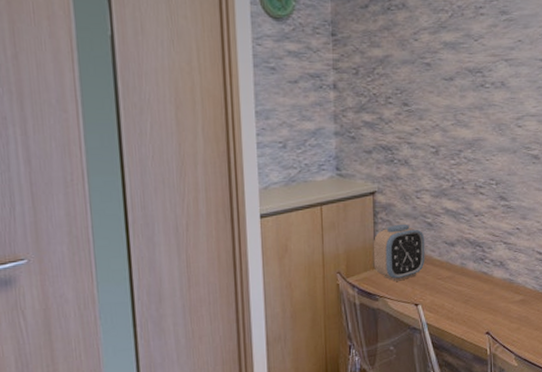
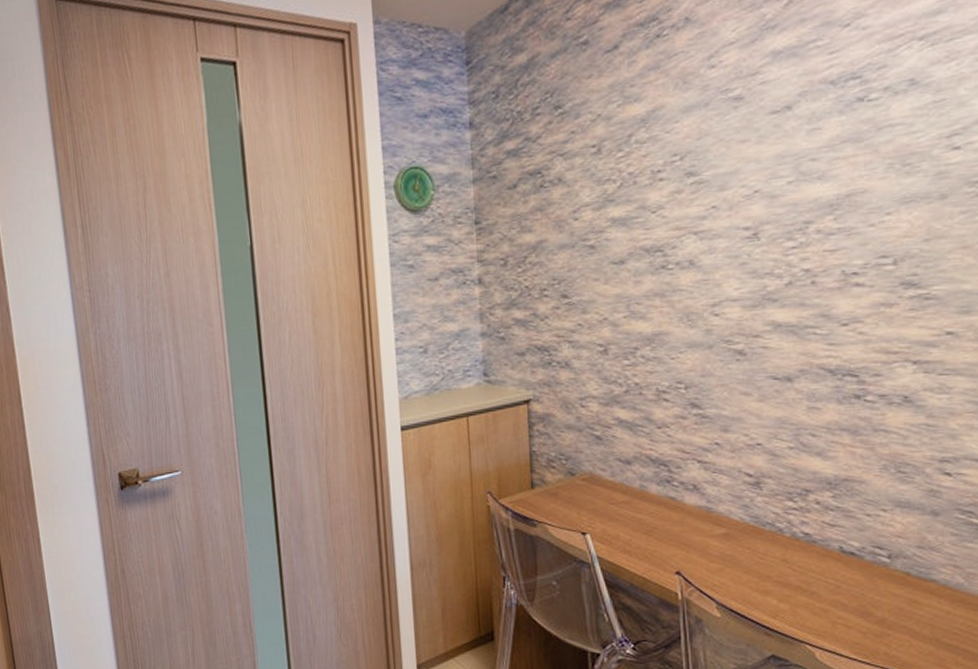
alarm clock: present [373,223,425,282] -> none [529,437,594,505]

